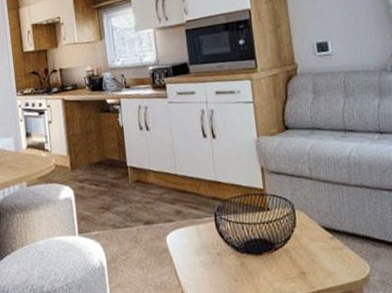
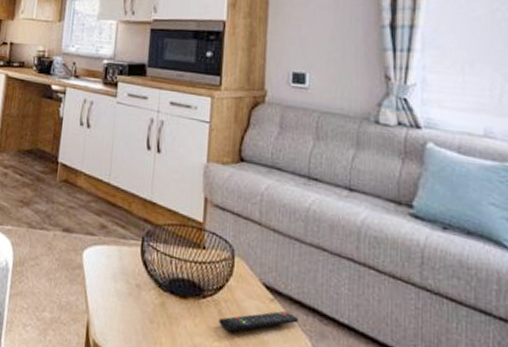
remote control: none [291,244,356,272] -> present [219,310,299,332]

